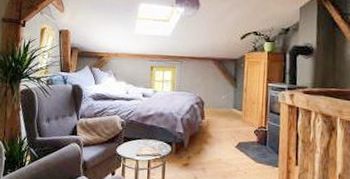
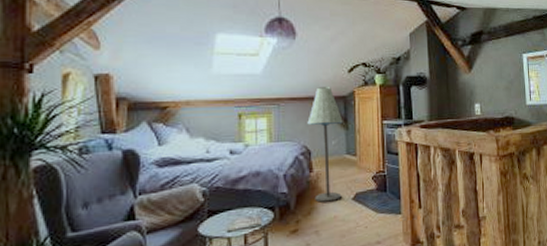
floor lamp: none [203,50,233,146] -> present [307,87,343,203]

